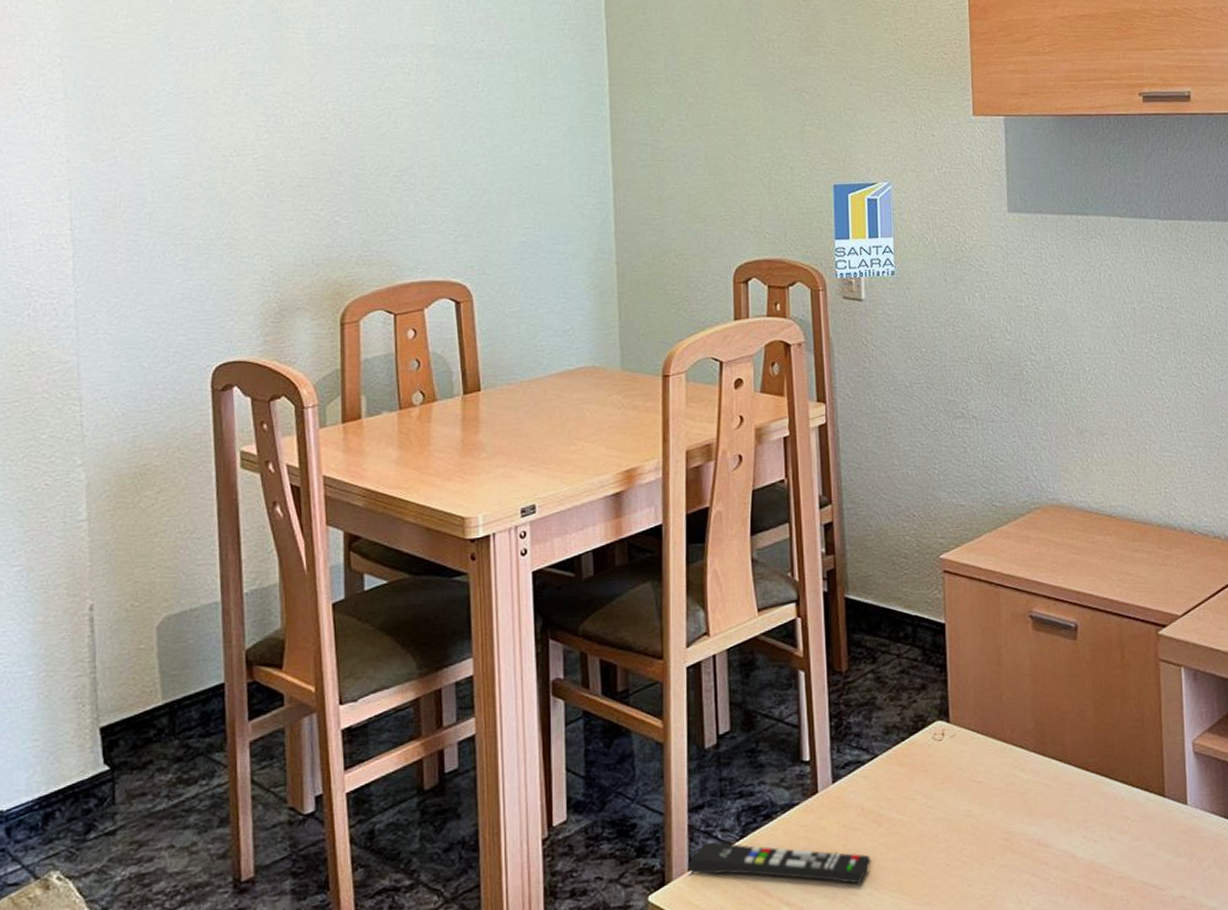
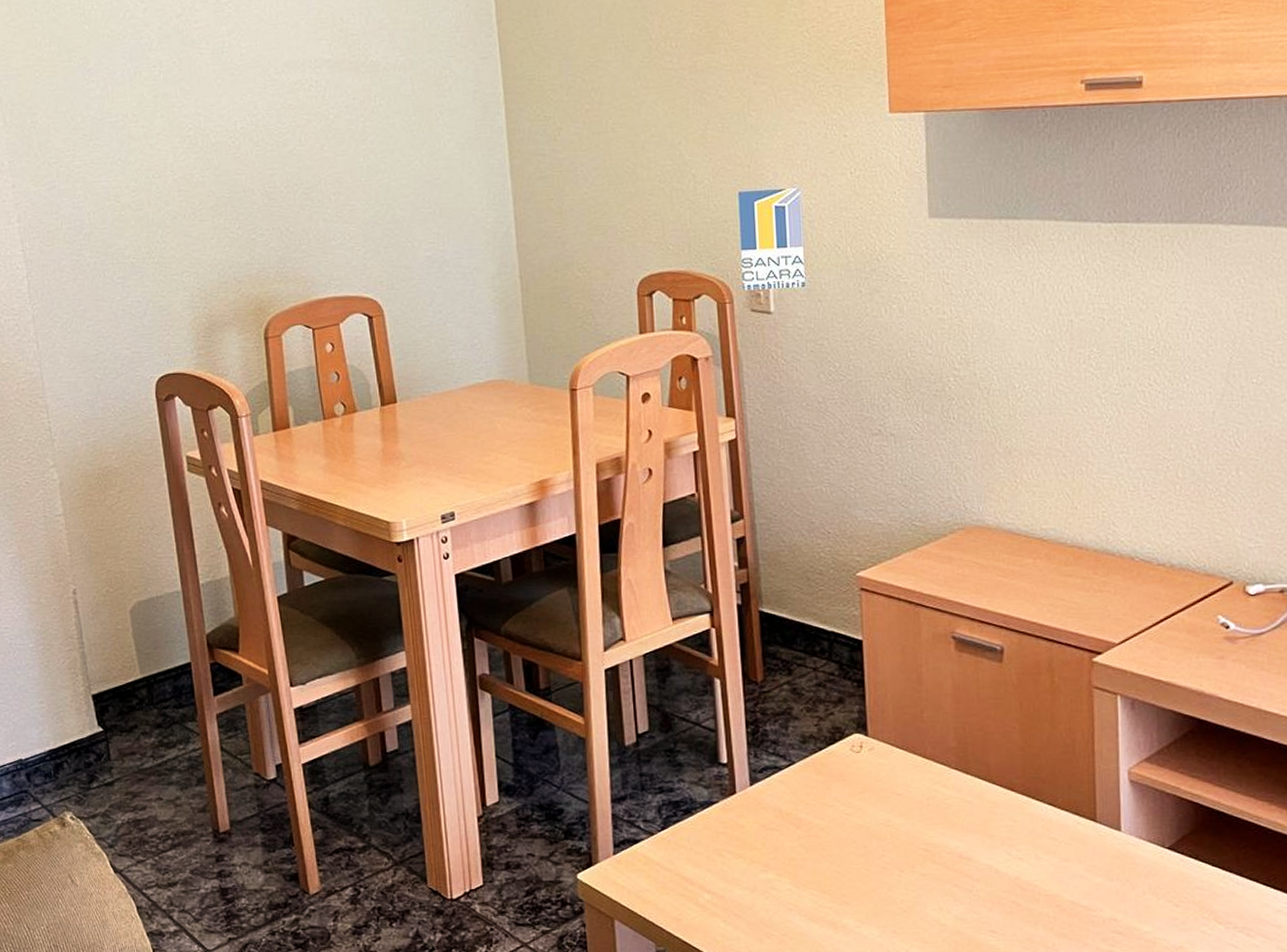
remote control: present [687,842,871,884] -> none [612,832,790,880]

